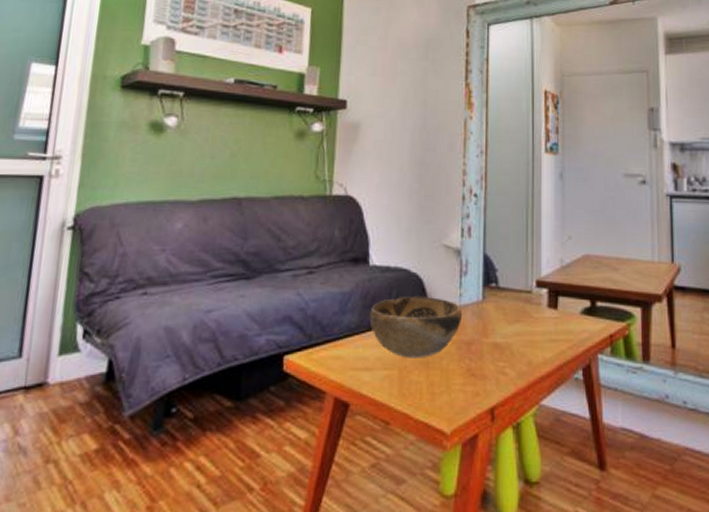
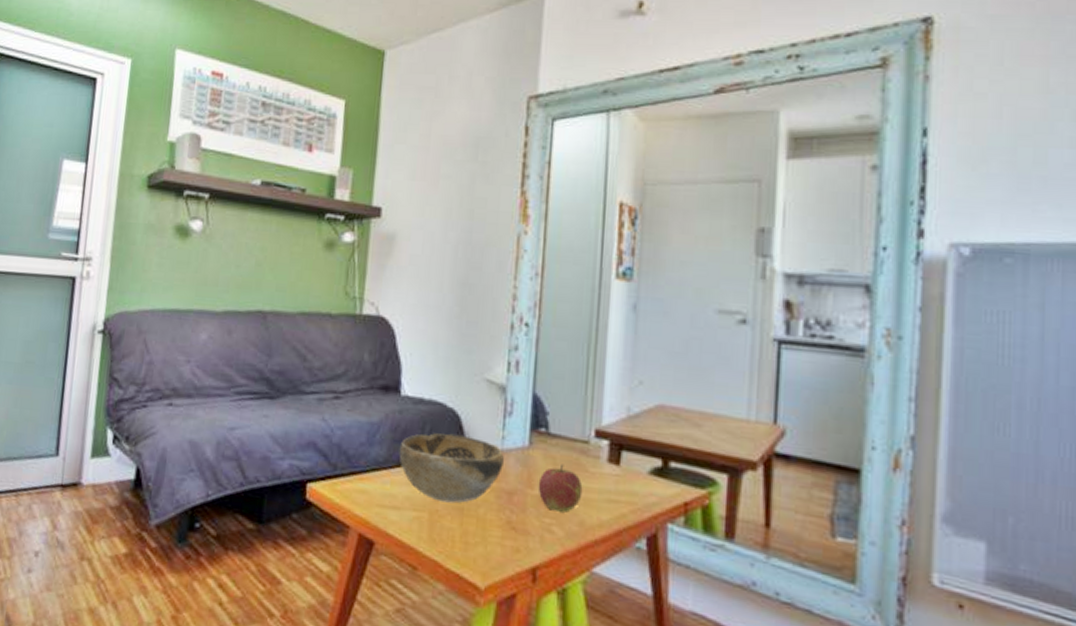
apple: none [492,313,529,355] -> present [538,464,583,512]

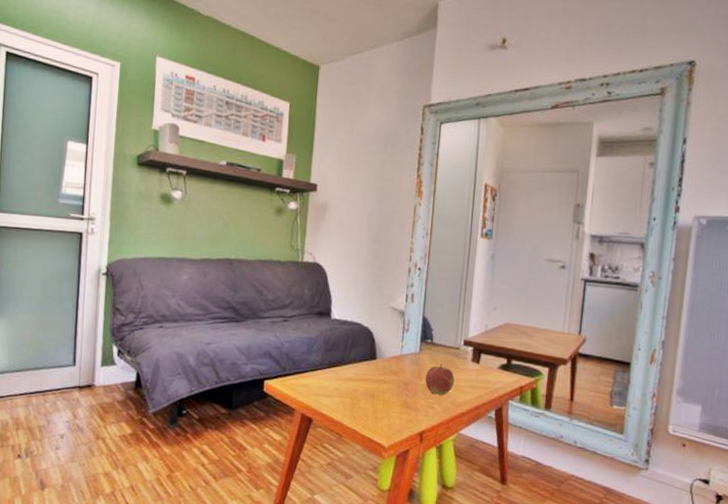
decorative bowl: present [398,433,504,503] -> none [329,344,402,392]

